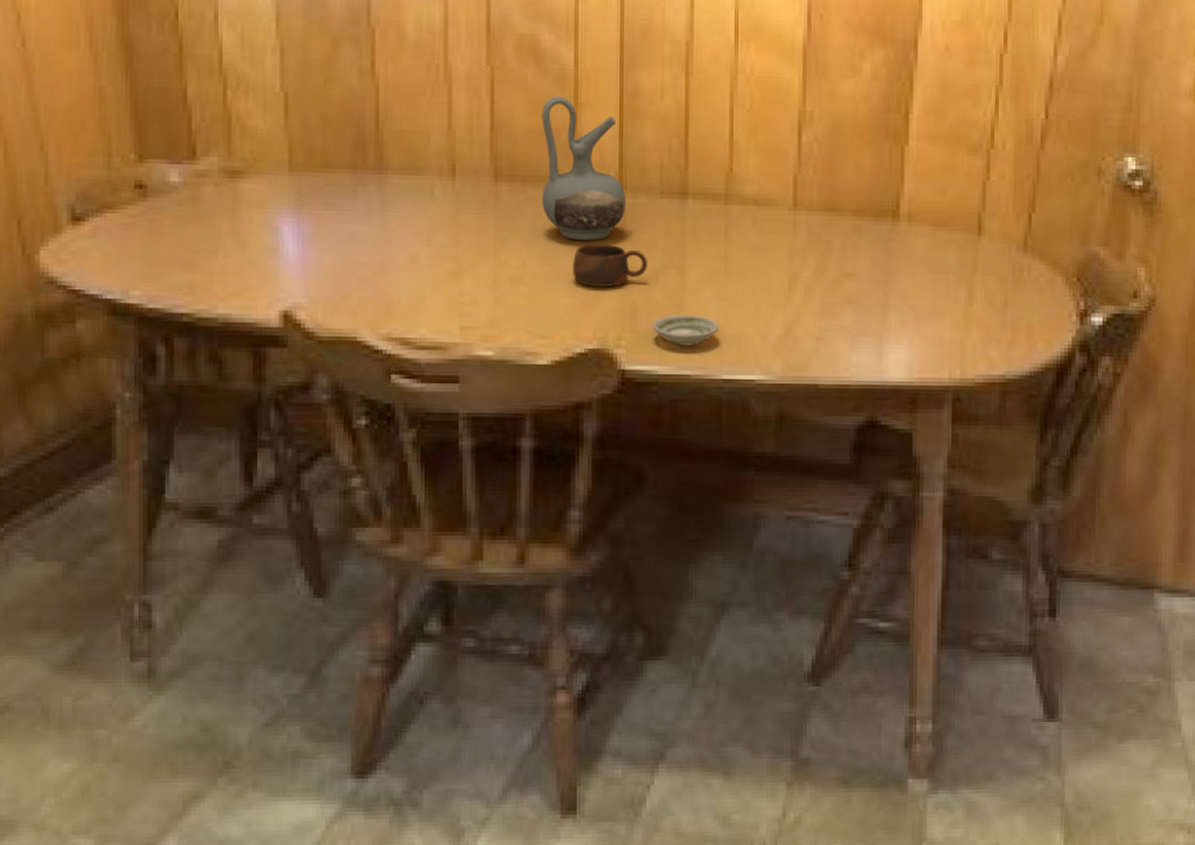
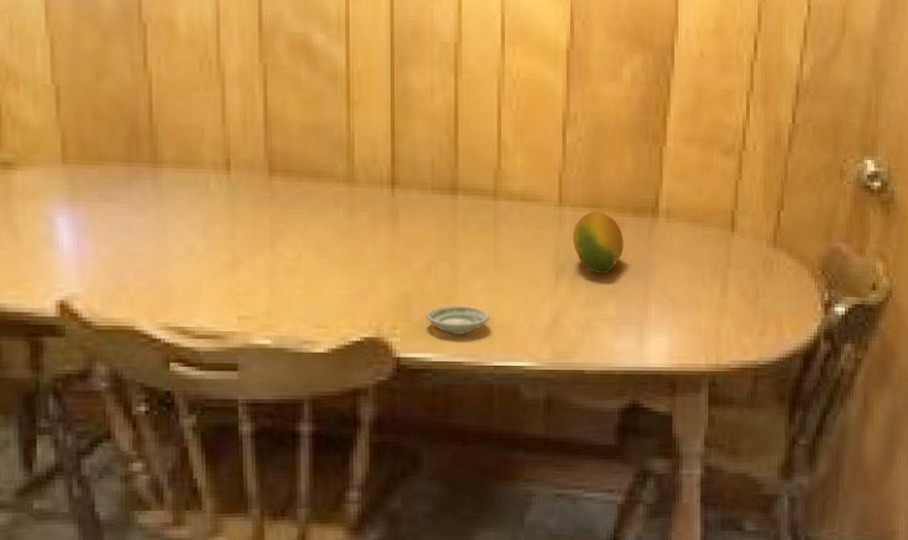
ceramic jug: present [542,96,627,240] -> none [315,94,399,234]
cup: present [573,243,648,287] -> none [348,236,421,278]
fruit: none [807,215,862,281] -> present [572,211,624,274]

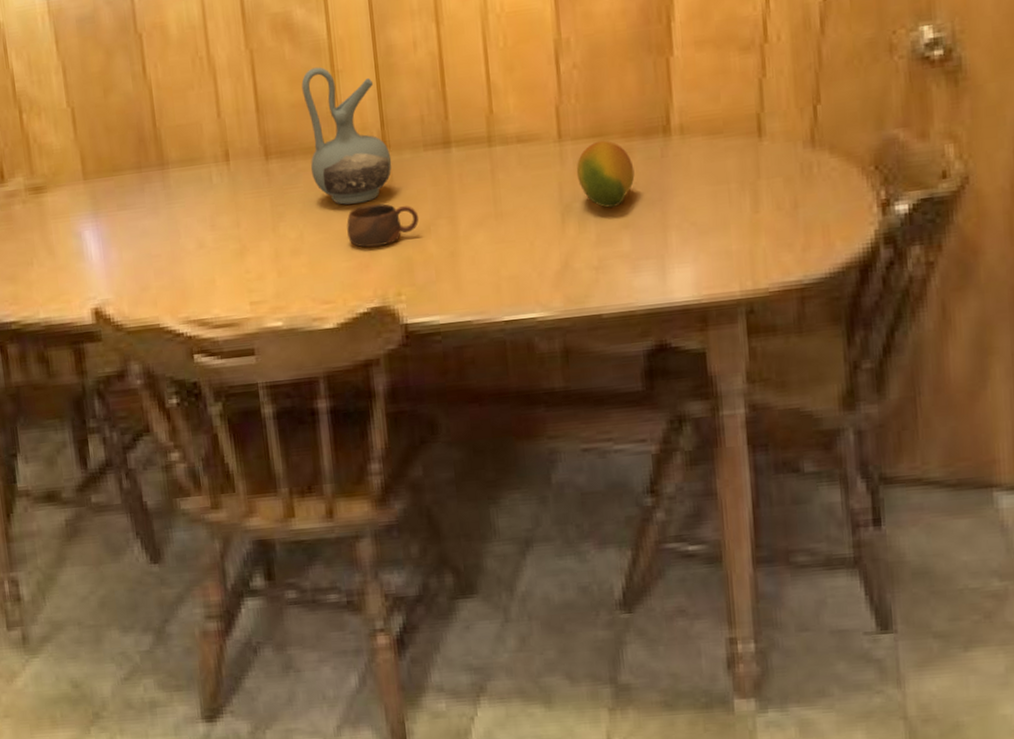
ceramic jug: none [315,94,399,234] -> present [301,67,392,205]
cup: none [348,236,421,278] -> present [346,203,419,248]
saucer: present [425,304,489,335] -> none [429,261,495,294]

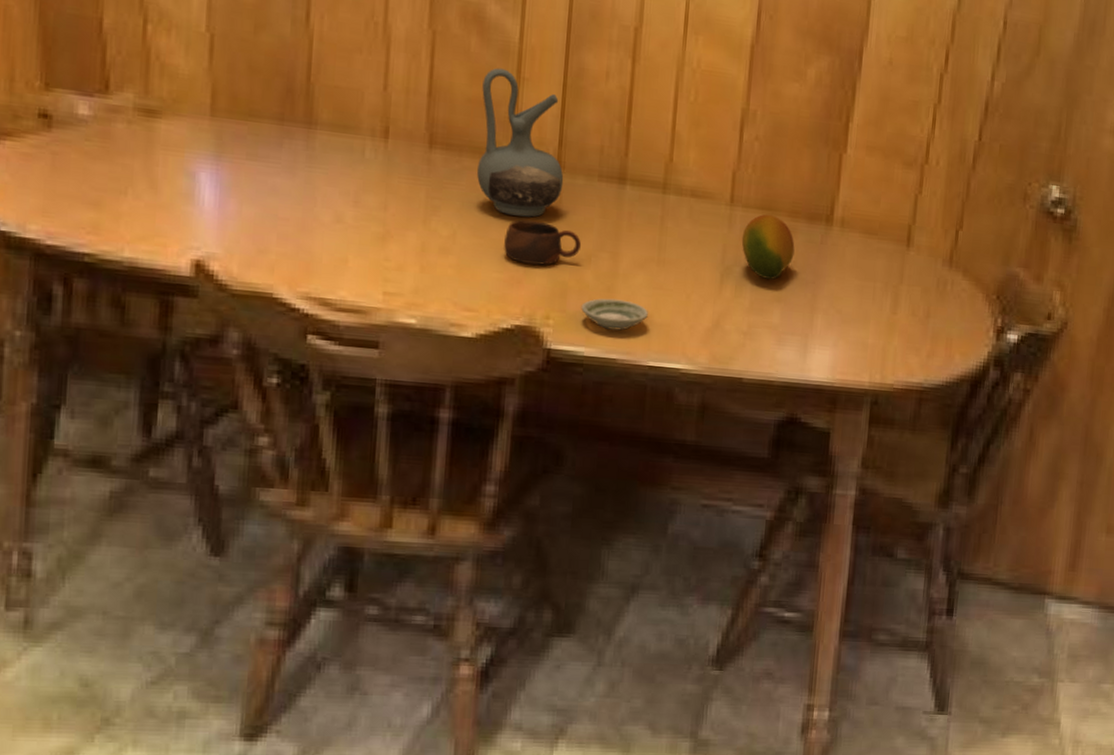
saucer: none [429,261,495,294] -> present [581,298,648,331]

